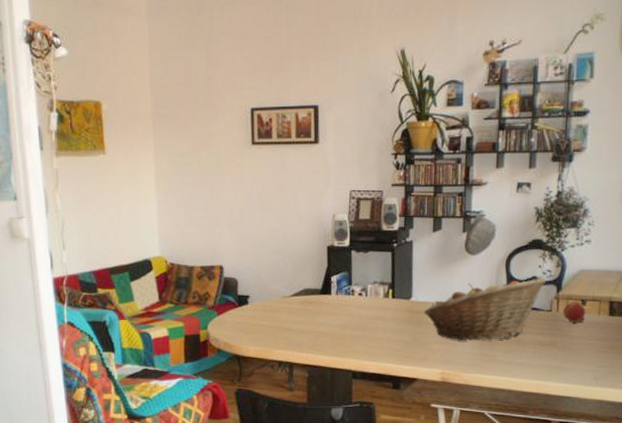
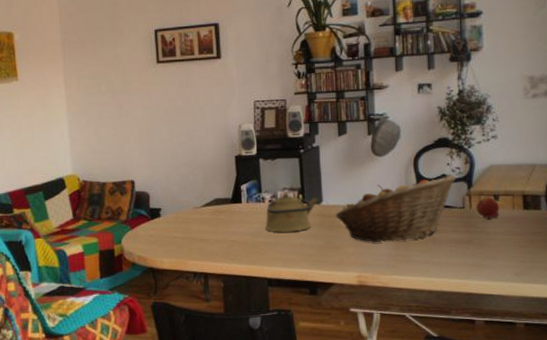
kettle: none [353,286,408,326] -> present [265,192,319,232]

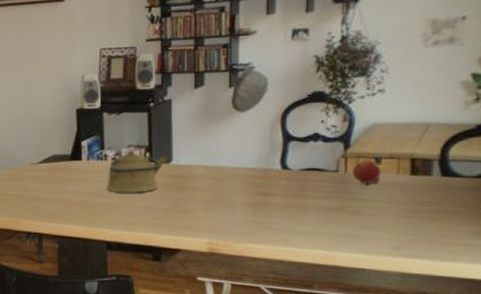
fruit basket: present [335,173,456,242] -> none [186,132,331,206]

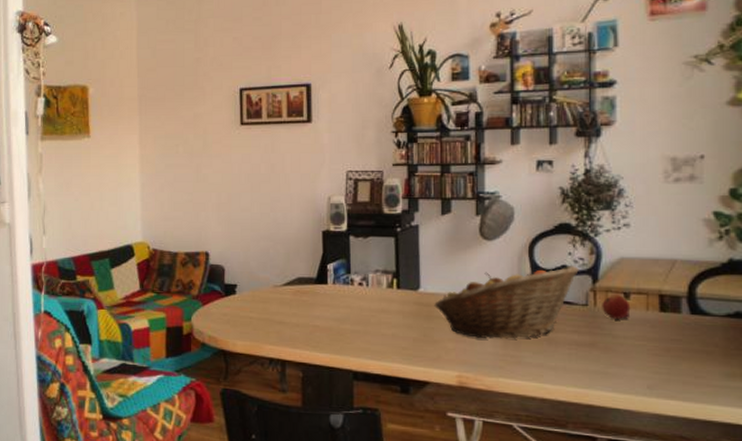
kettle: present [107,149,168,193] -> none [353,274,416,321]
fruit basket: none [186,132,331,206] -> present [434,264,579,339]

